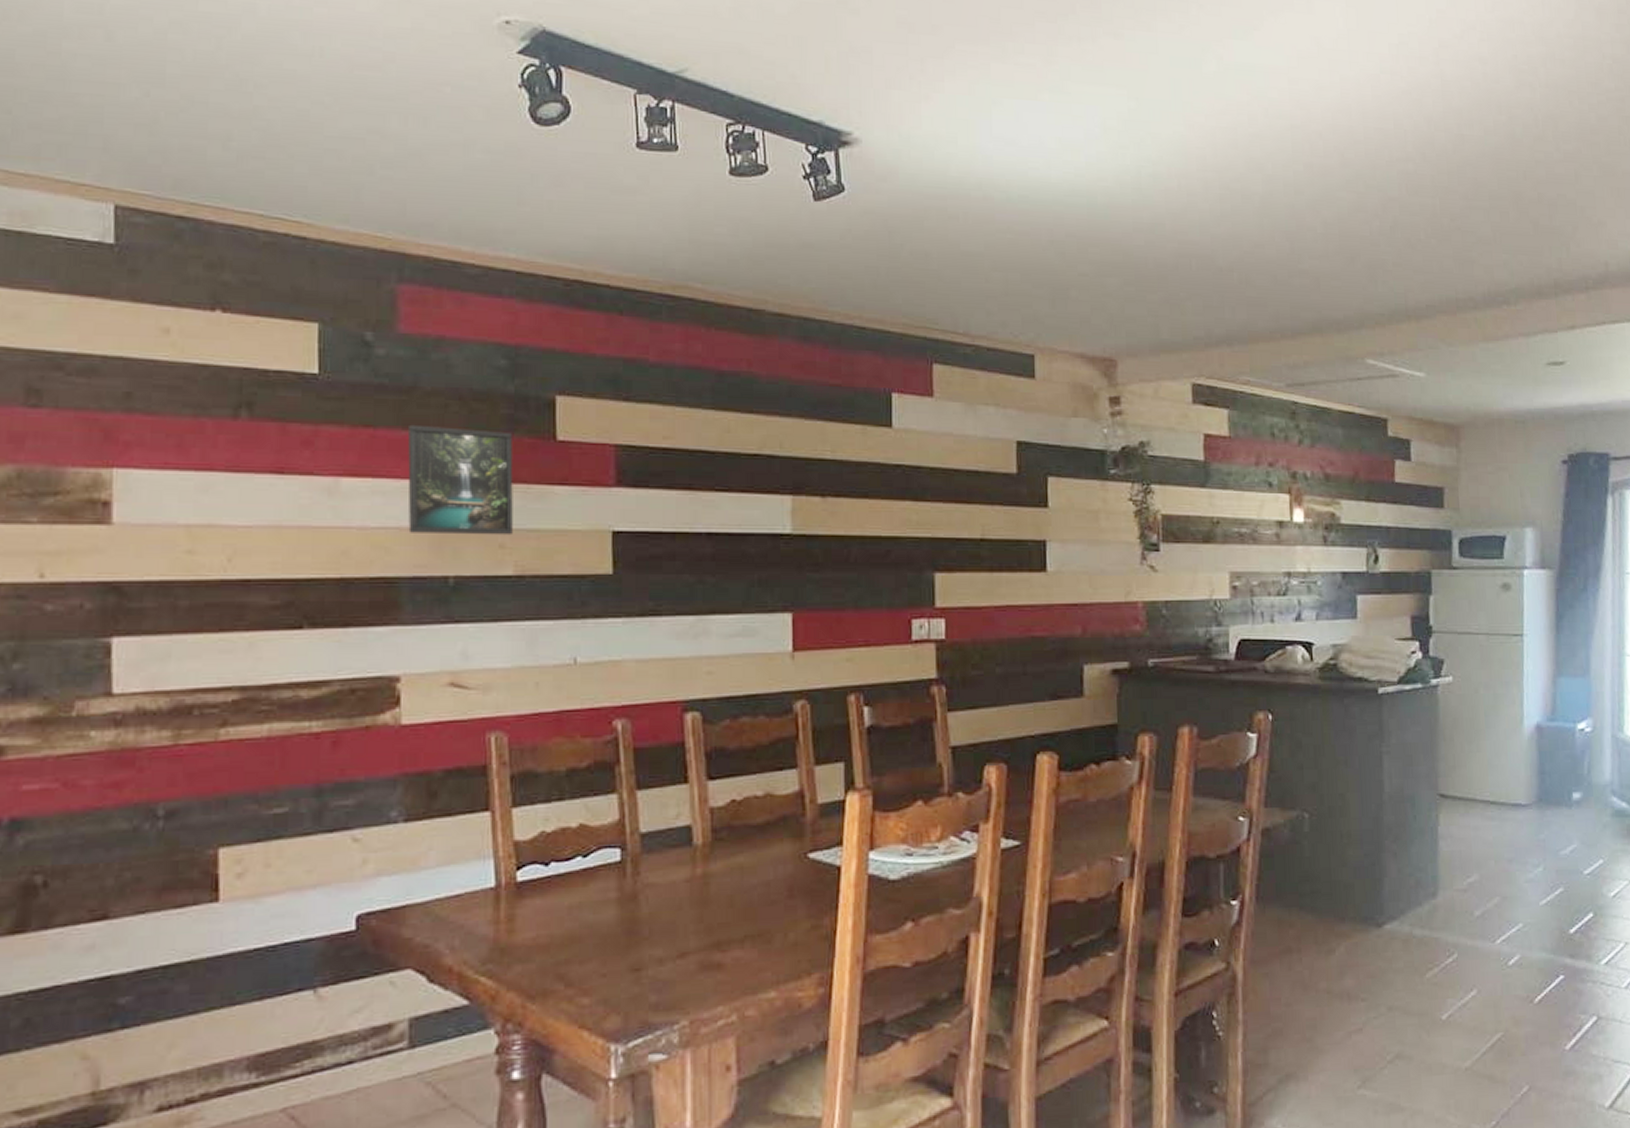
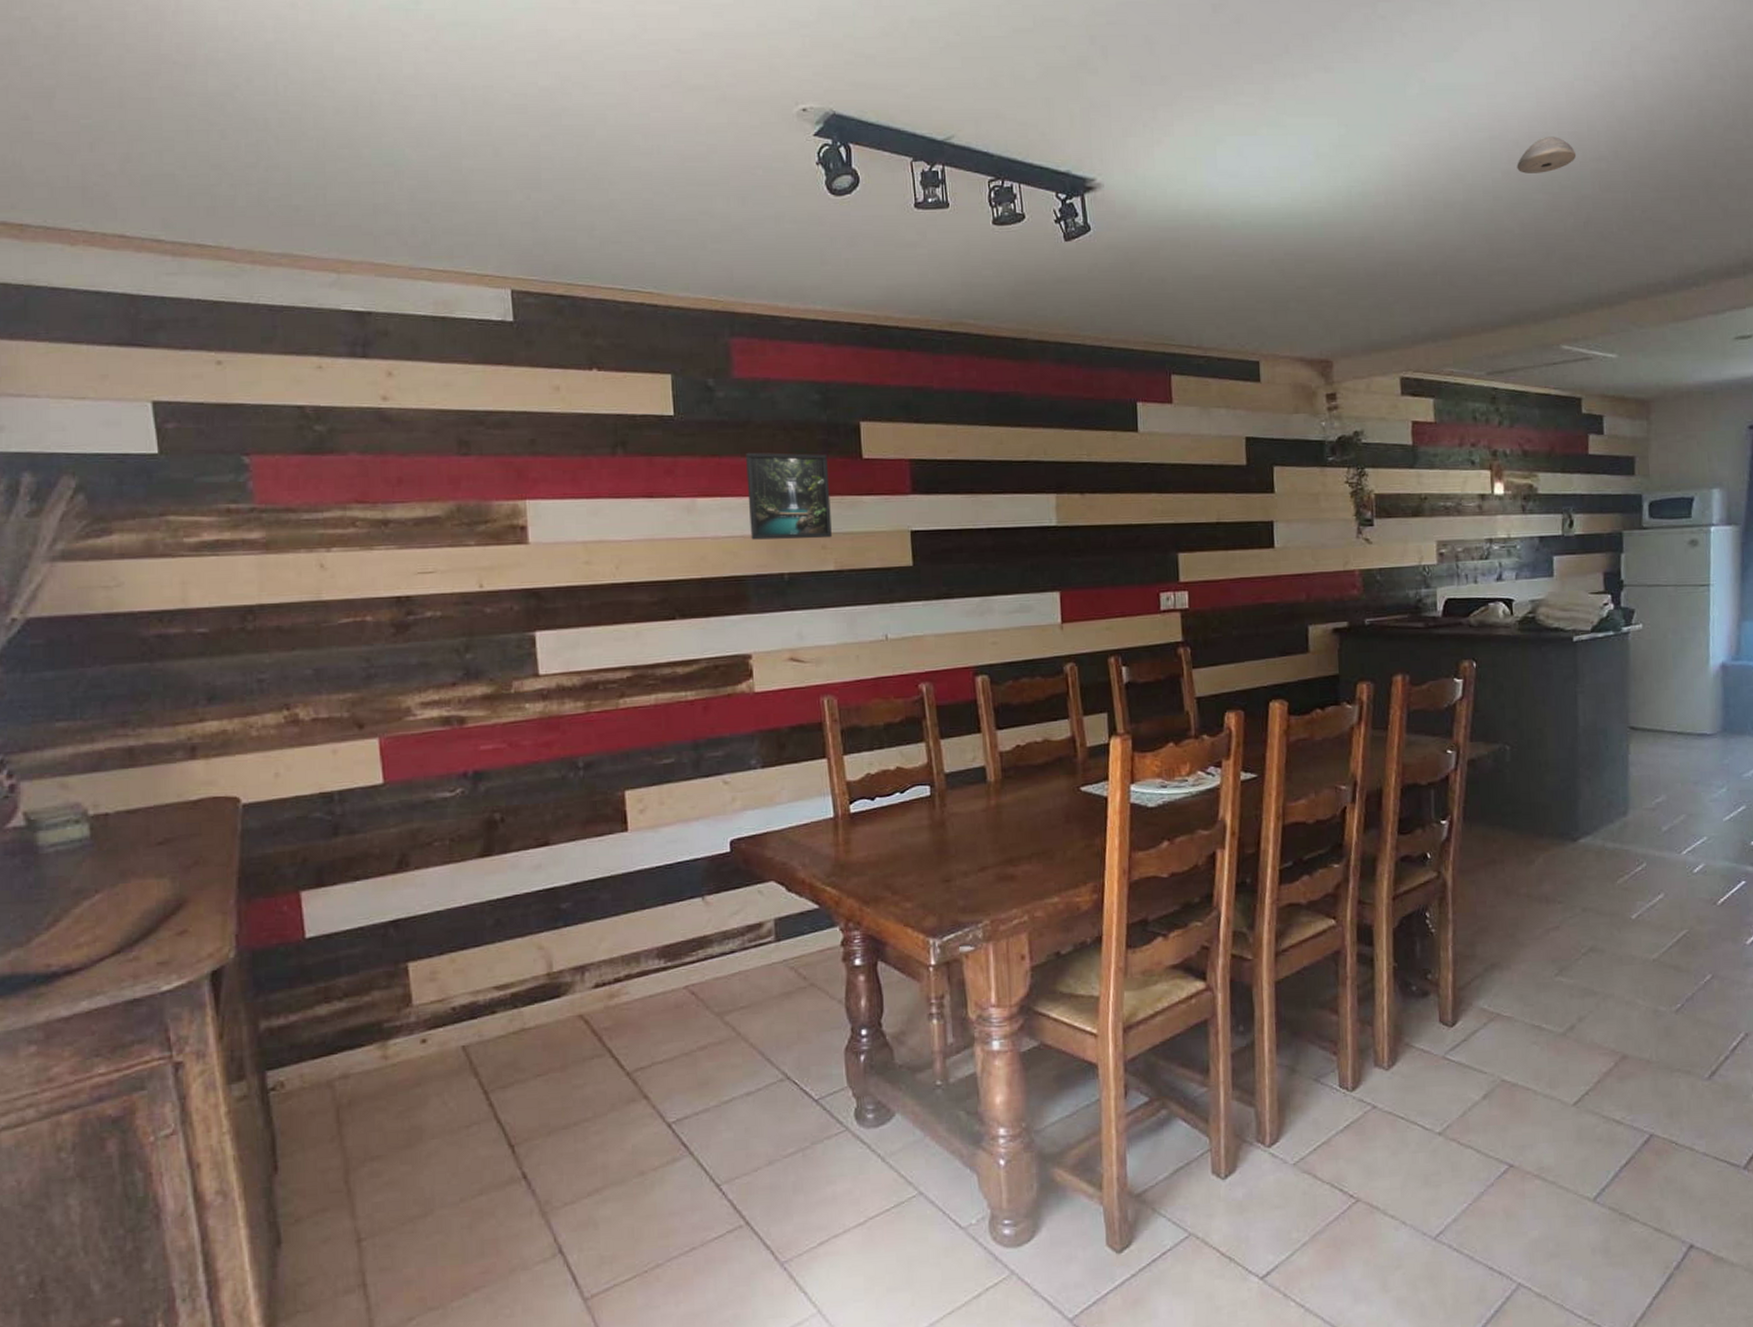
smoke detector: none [1320,130,1383,170] -> present [1517,136,1577,174]

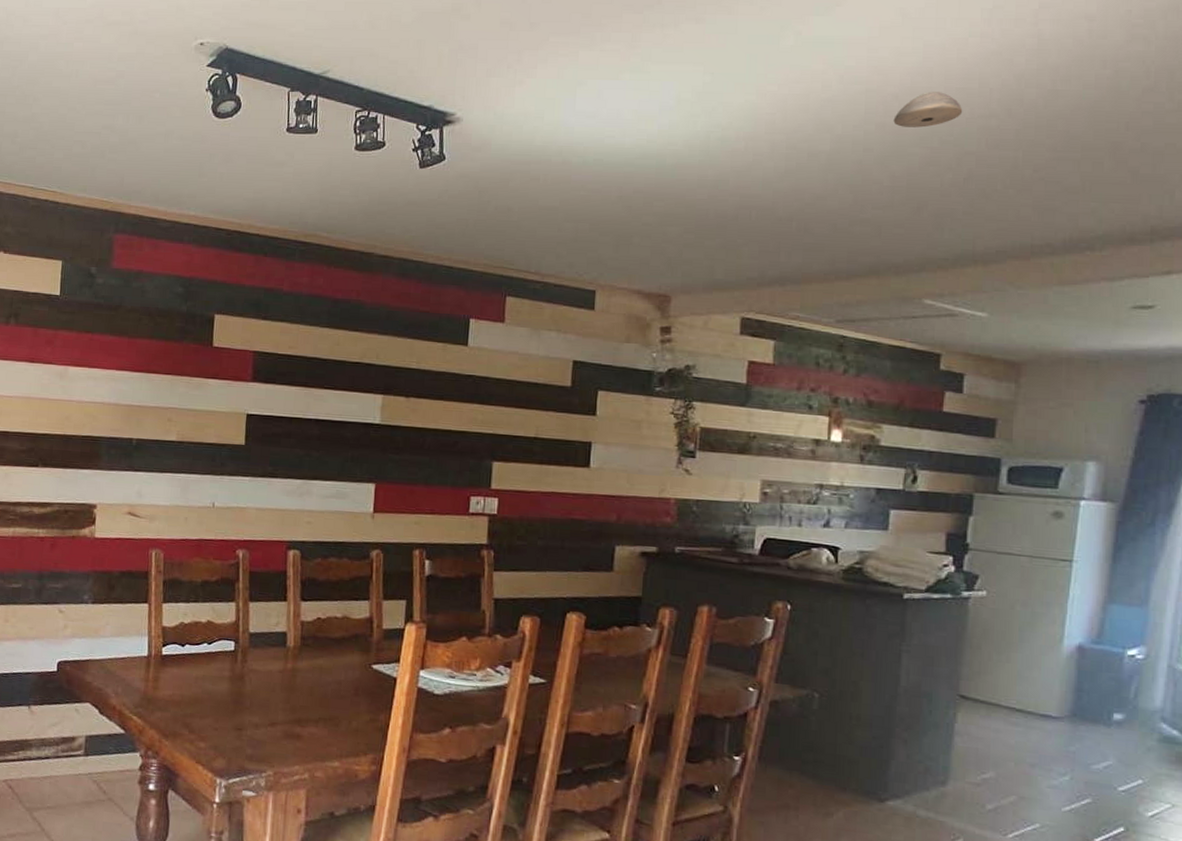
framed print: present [746,452,832,540] -> none [109,332,183,413]

